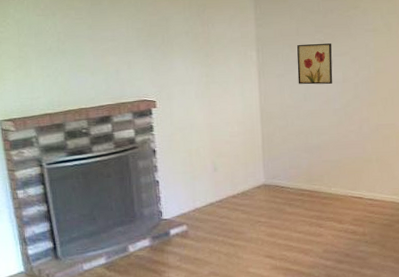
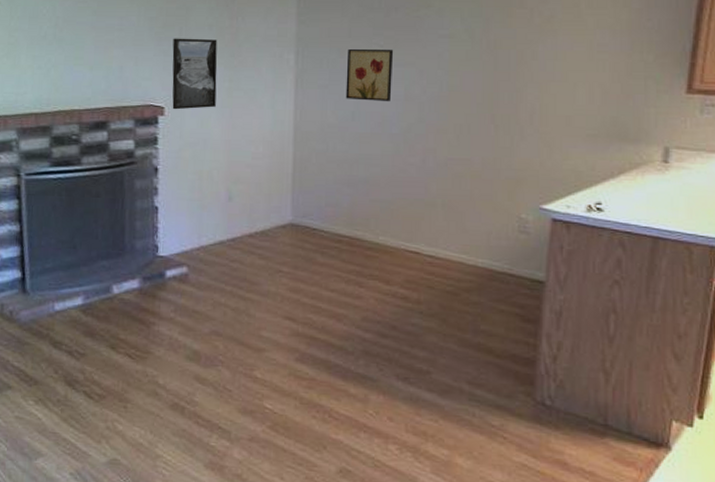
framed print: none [157,43,197,103] -> present [172,38,217,110]

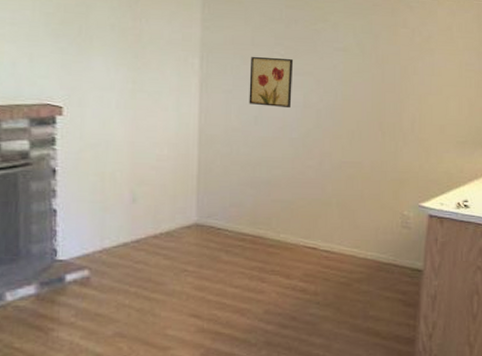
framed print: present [172,38,217,110] -> none [71,36,120,110]

